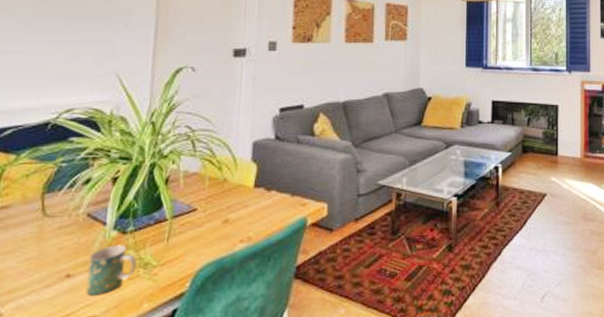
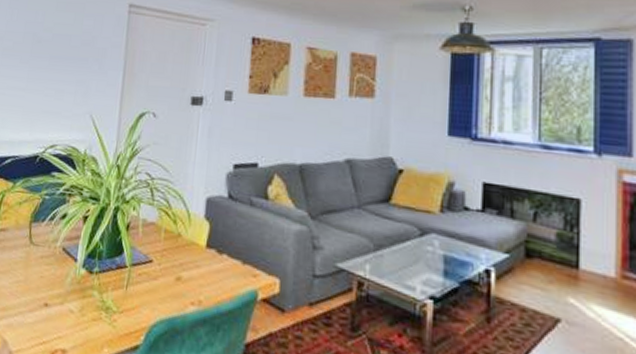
mug: present [85,244,137,296] -> none [58,282,101,330]

